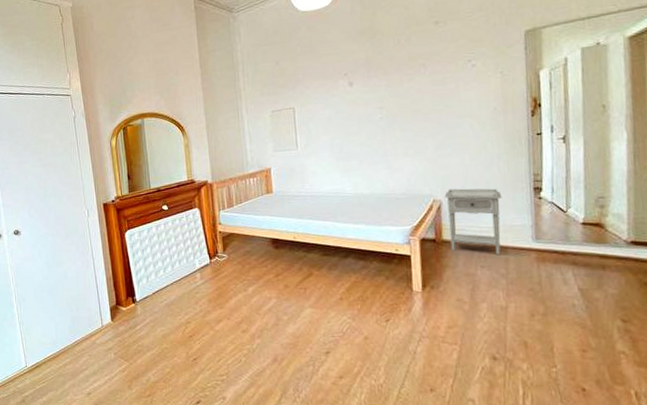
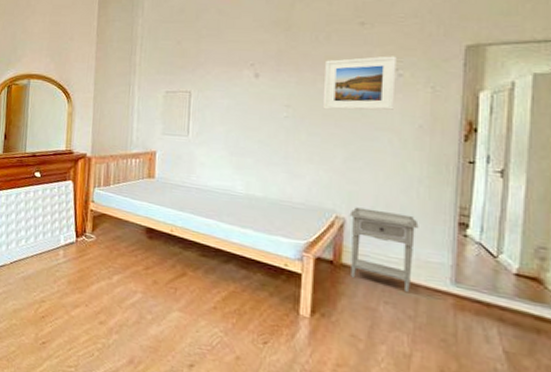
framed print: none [409,49,472,106] -> present [322,56,397,111]

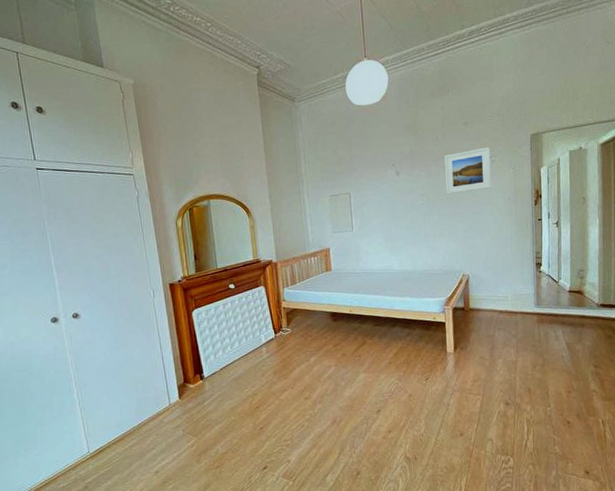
nightstand: present [349,207,419,293] -> none [471,264,514,319]

